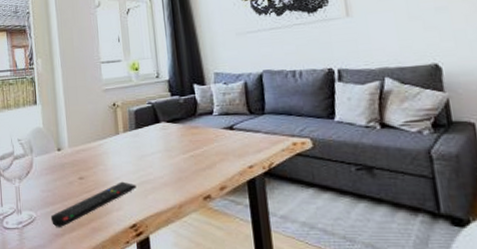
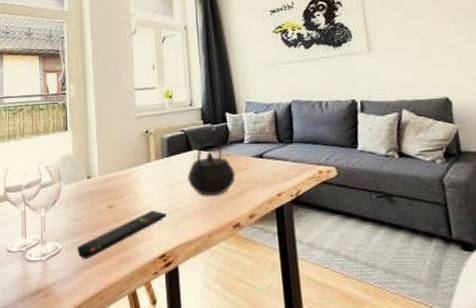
kettle: none [156,107,205,168] -> present [187,135,236,196]

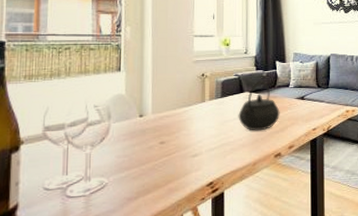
remote control: present [77,210,167,258] -> none [124,144,217,191]

